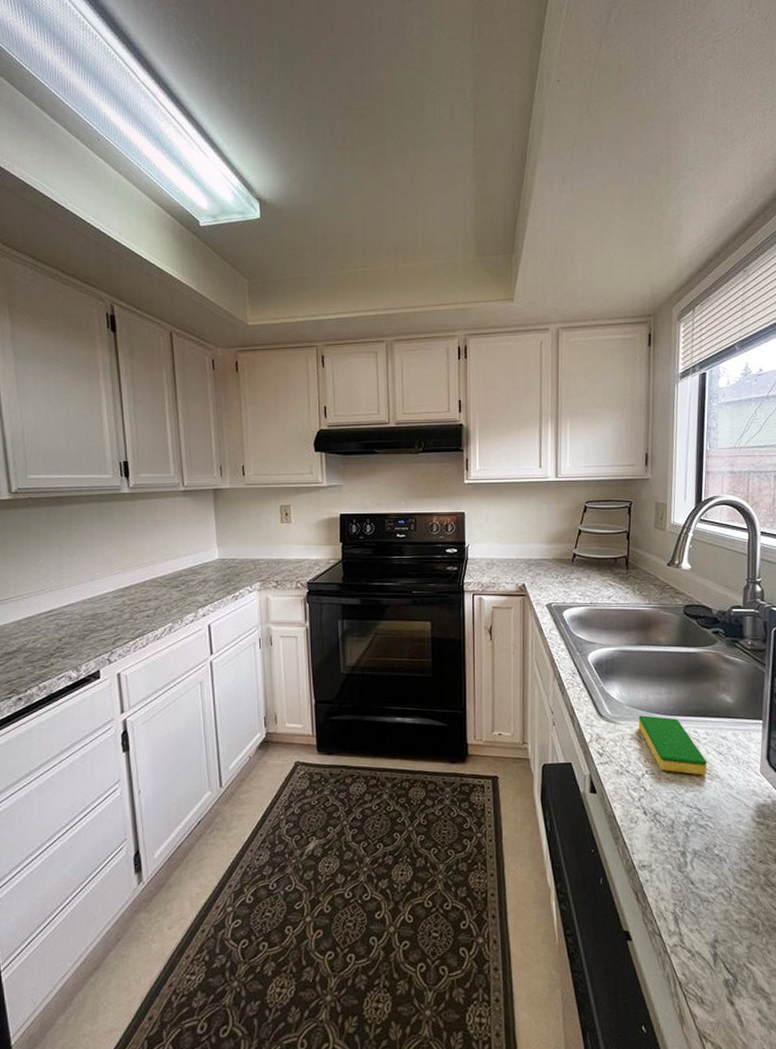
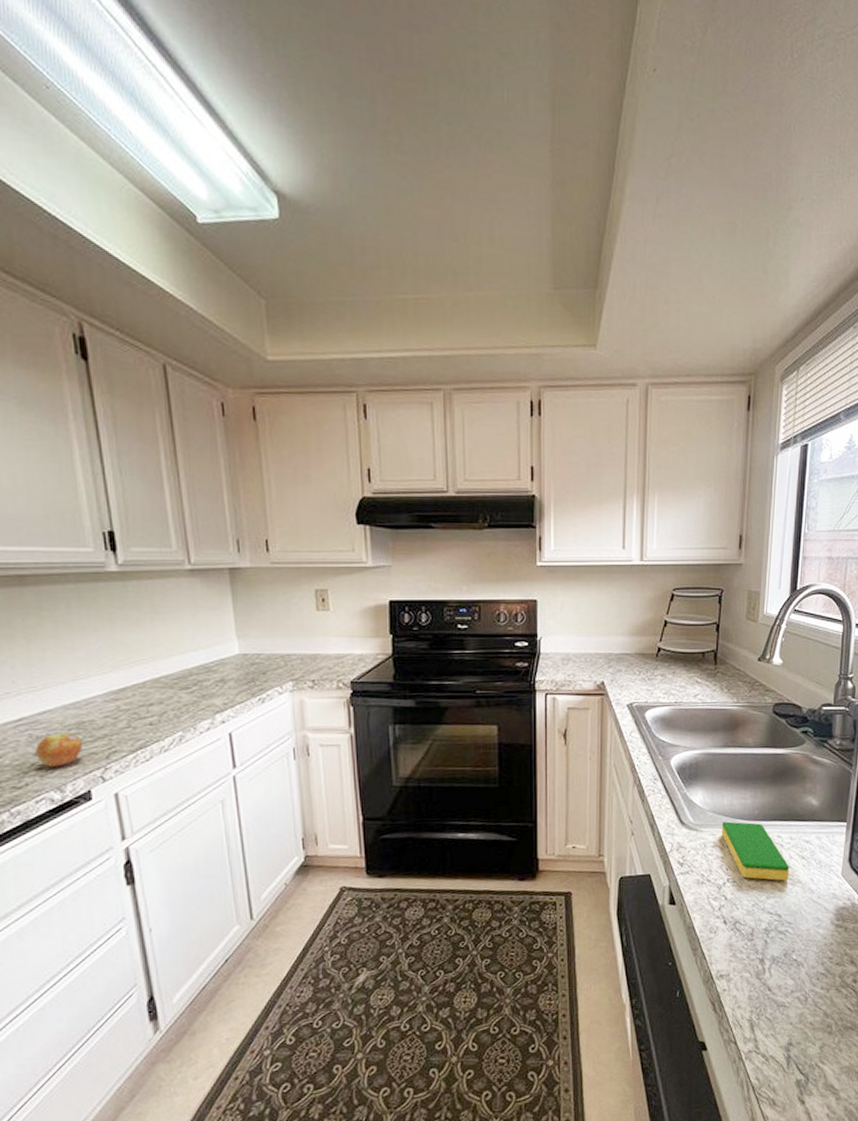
apple: none [60,622,96,651] -> present [35,732,83,767]

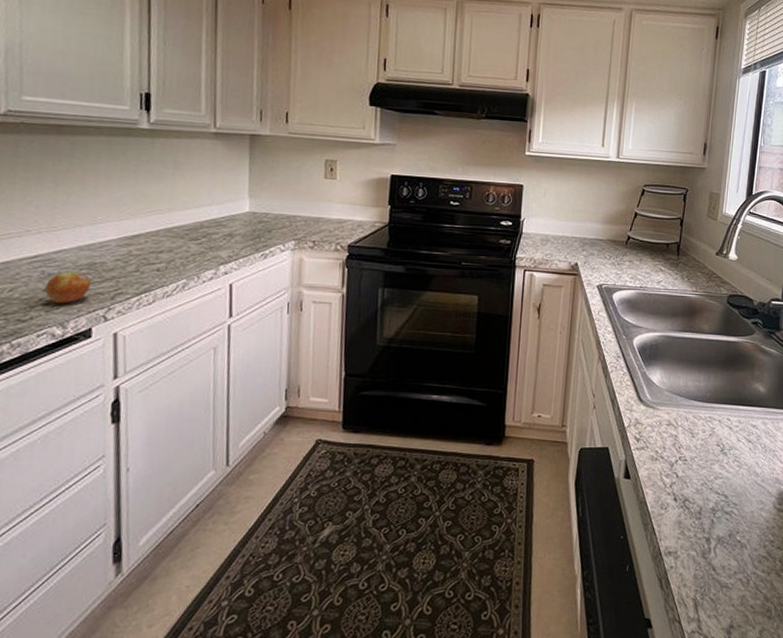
dish sponge: present [721,821,790,881] -> none [676,402,738,462]

